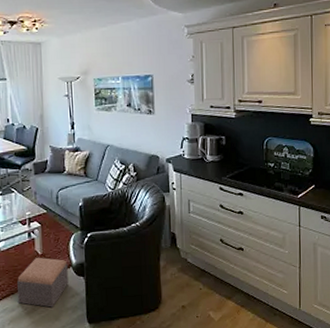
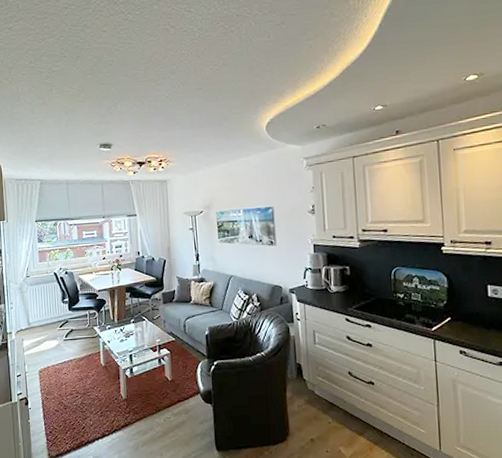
footstool: present [17,257,69,308] -> none [149,383,197,433]

